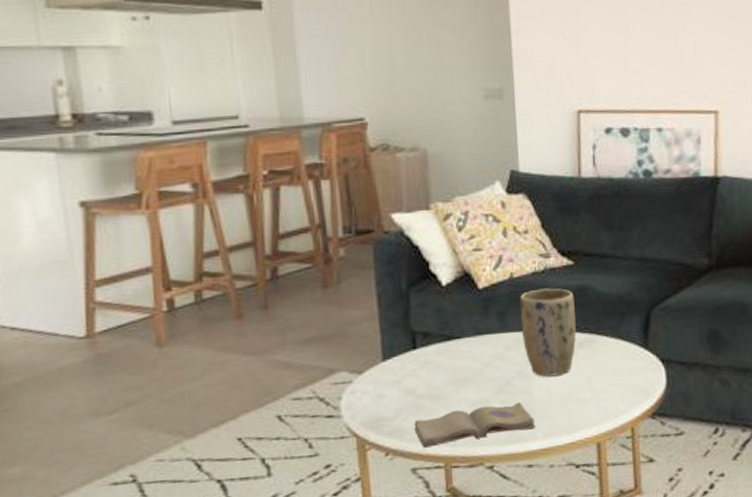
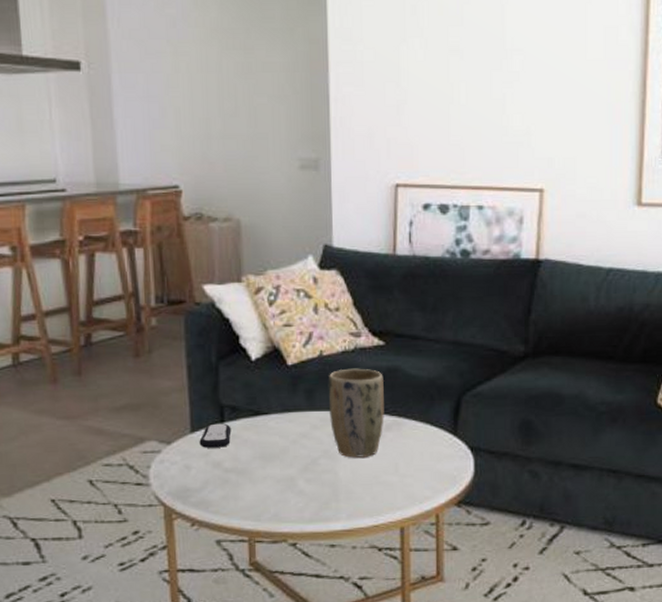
remote control: none [391,349,424,376] -> present [199,423,232,448]
diary: present [414,402,536,449] -> none [220,481,340,522]

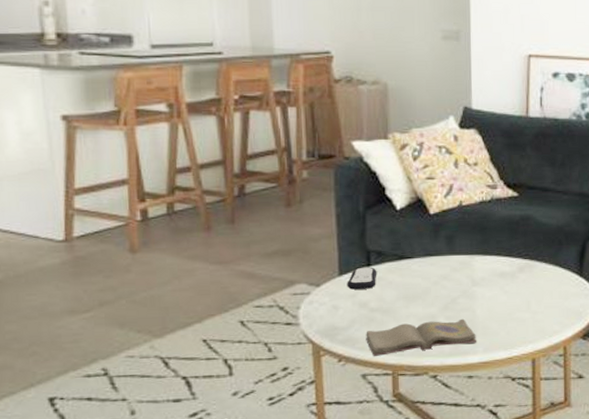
diary: none [220,481,340,522] -> present [366,318,477,357]
plant pot: present [328,368,384,458] -> none [467,216,518,297]

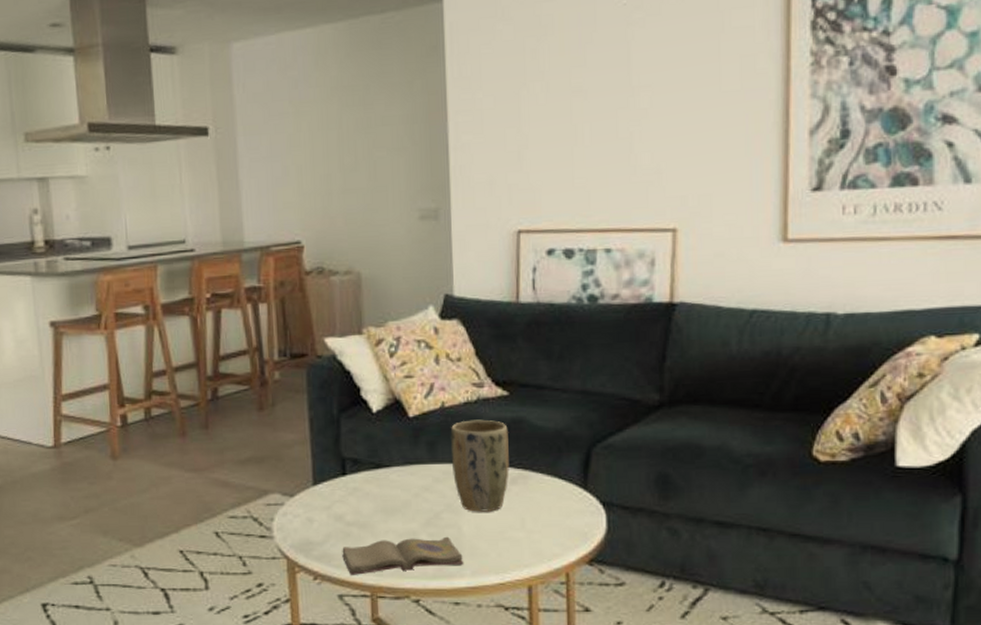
remote control: present [347,267,377,290] -> none [321,476,353,501]
plant pot: none [467,216,518,297] -> present [450,419,509,512]

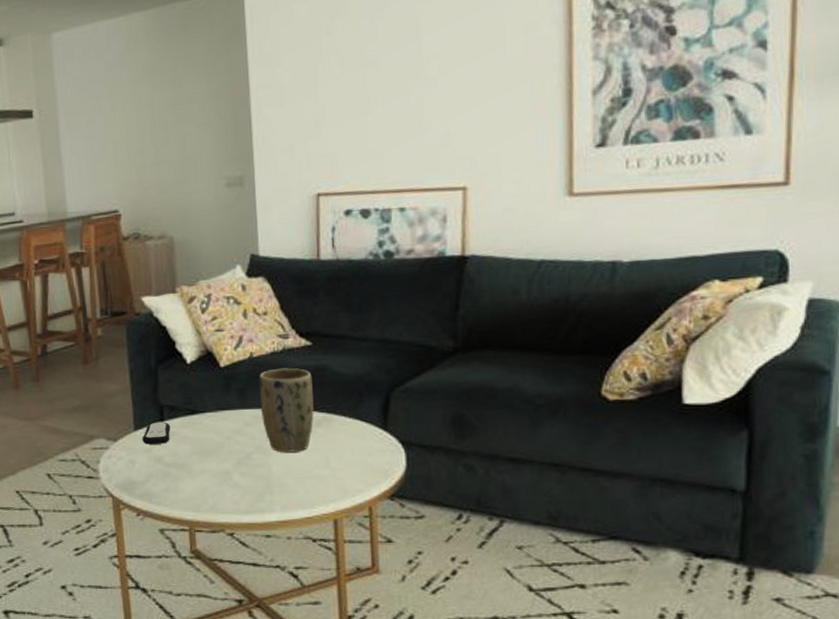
remote control: none [321,476,353,501] -> present [142,421,171,444]
diary: present [342,536,464,576] -> none [162,475,274,512]

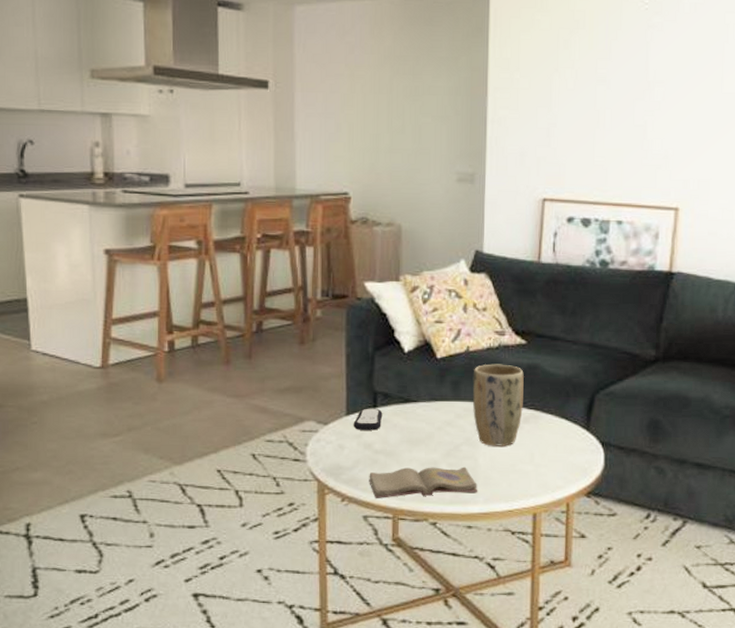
diary: none [162,475,274,512] -> present [369,466,478,499]

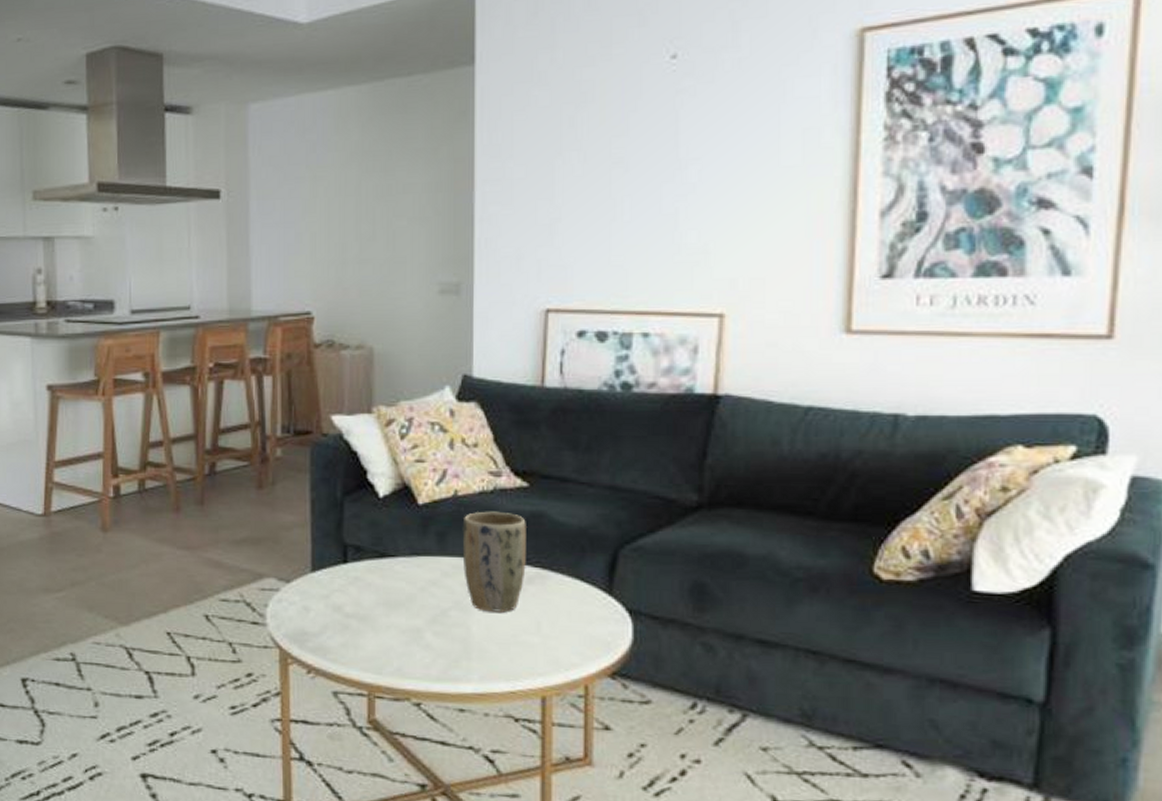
remote control: present [353,408,383,430] -> none [320,563,355,590]
diary: present [369,466,478,499] -> none [339,635,472,673]

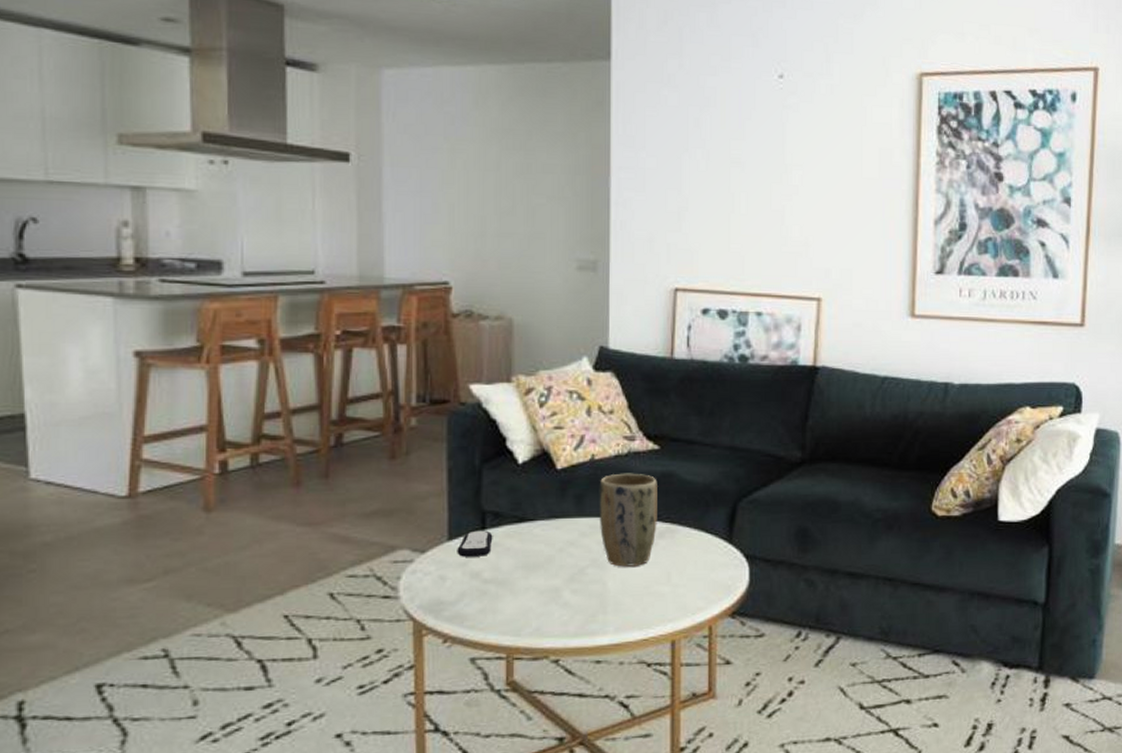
remote control: none [320,563,355,590] -> present [457,530,493,557]

